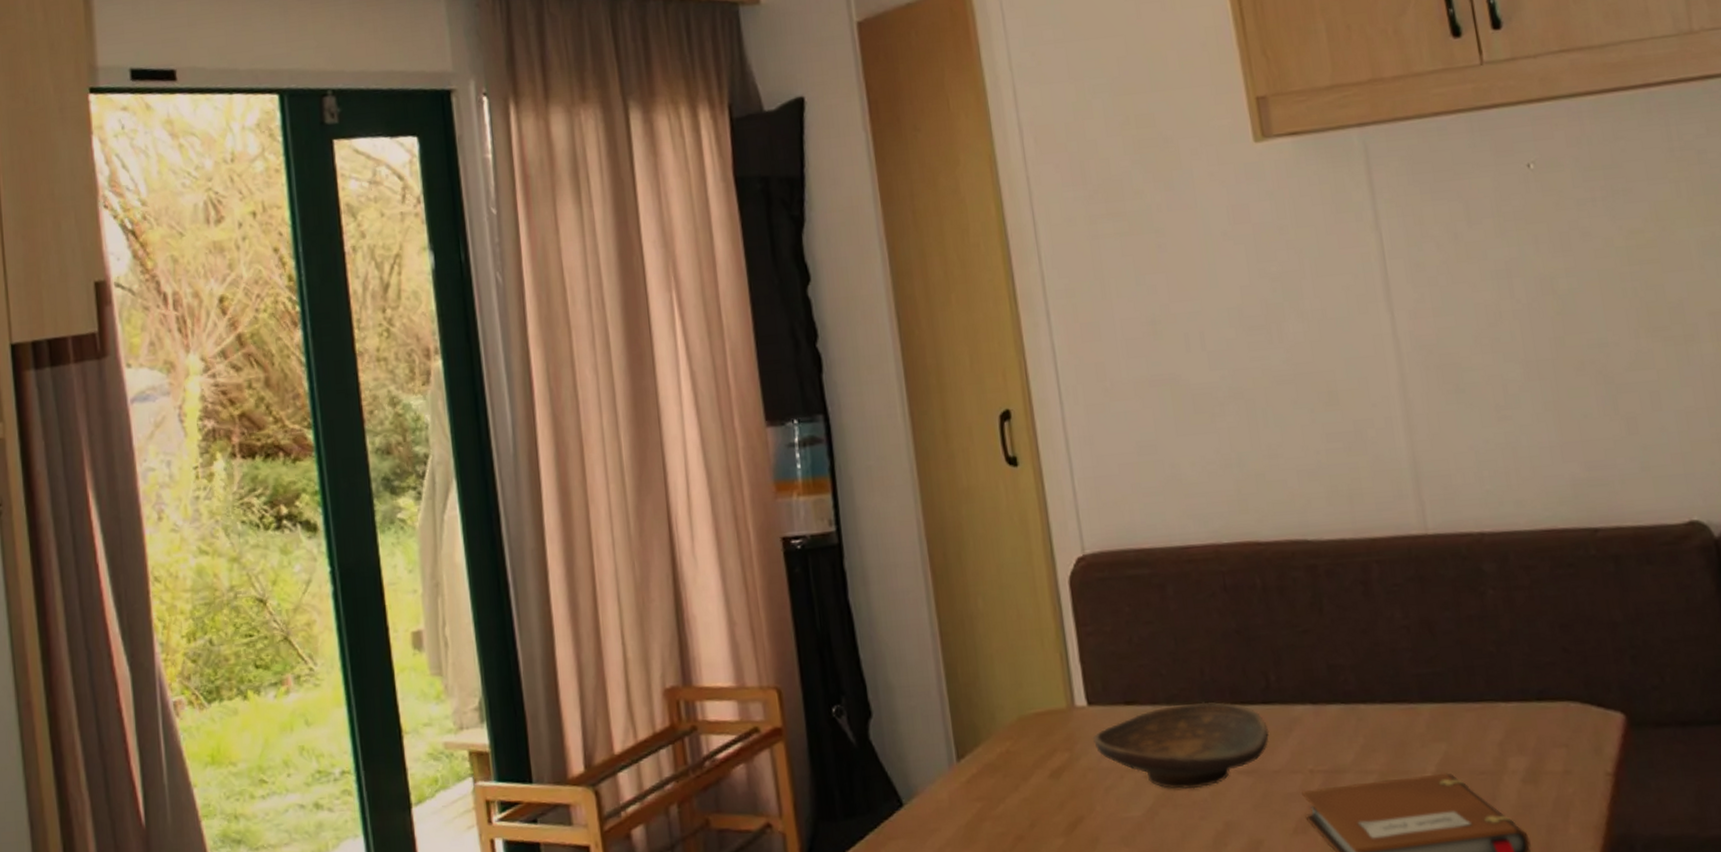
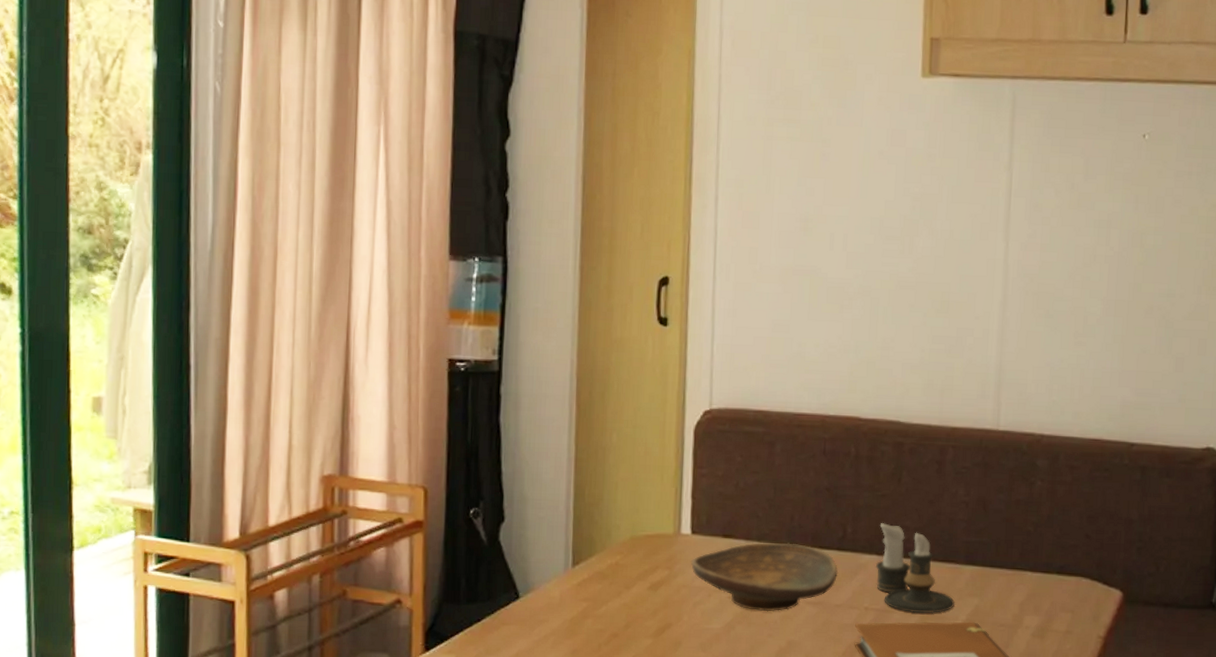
candle: none [1307,664,1418,771] -> present [875,523,955,613]

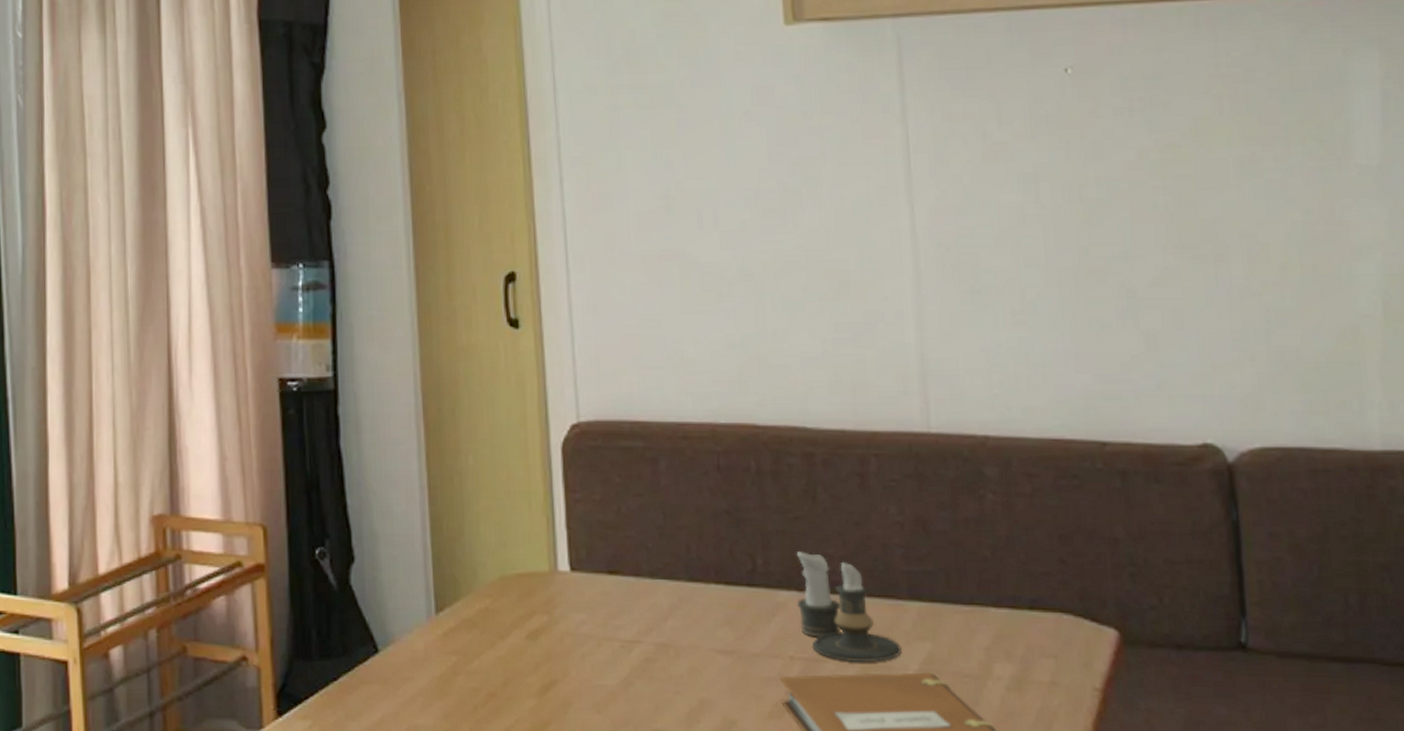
decorative bowl: present [690,542,839,612] -> none [572,579,752,664]

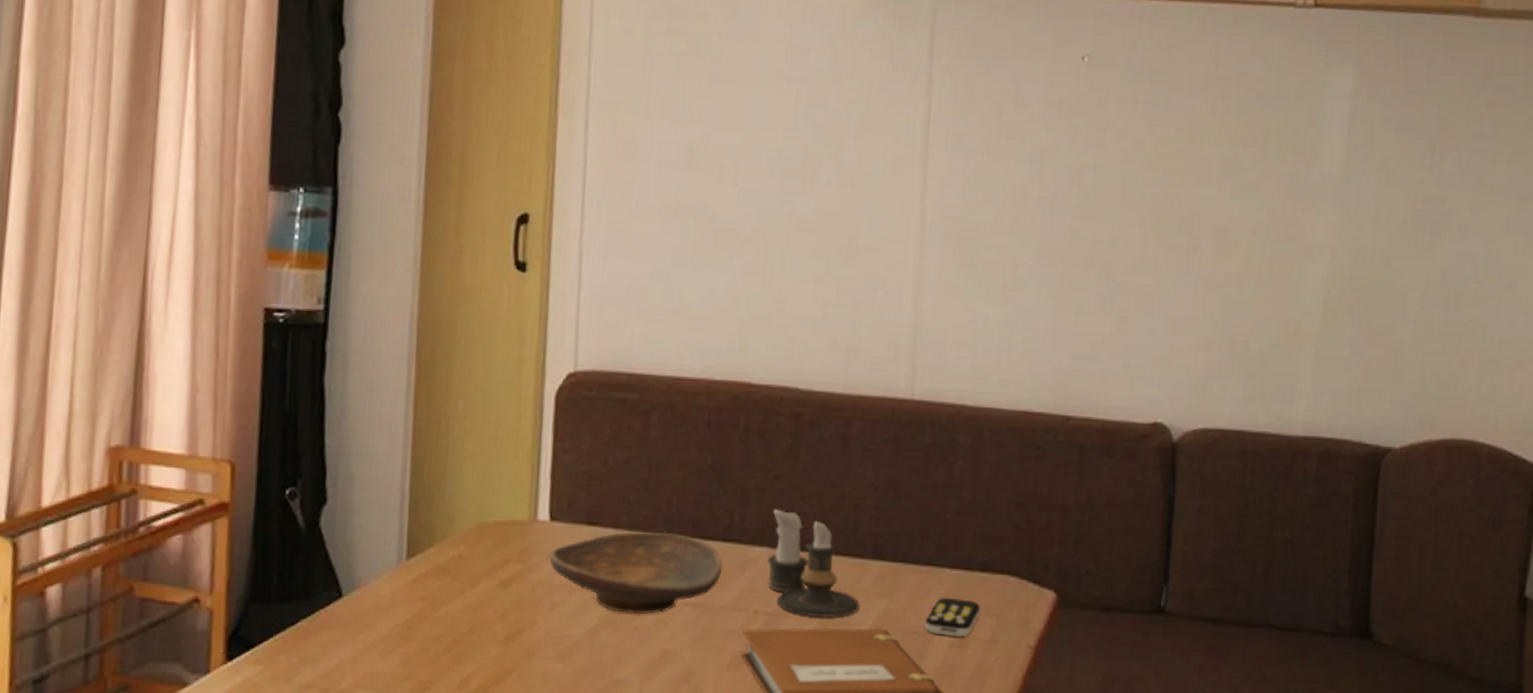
decorative bowl: none [572,579,752,664] -> present [548,531,723,615]
remote control: none [974,638,1036,681] -> present [924,597,981,638]

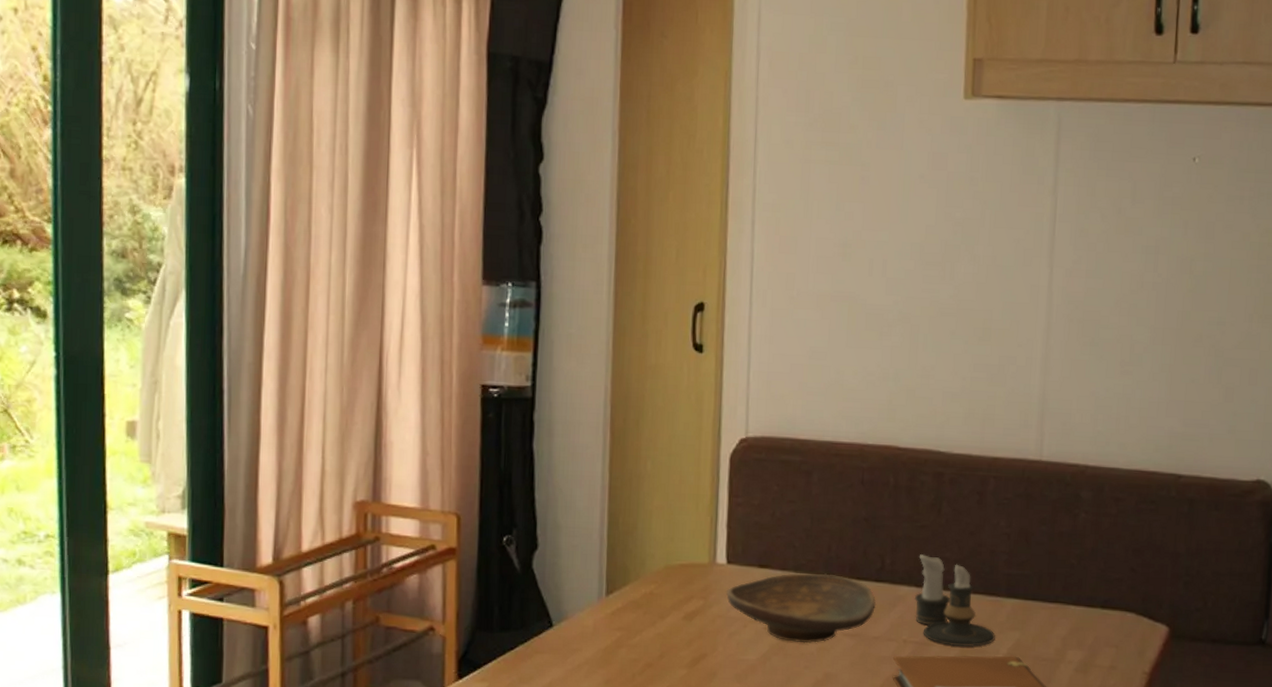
remote control: present [924,597,981,638] -> none [1052,630,1102,664]

